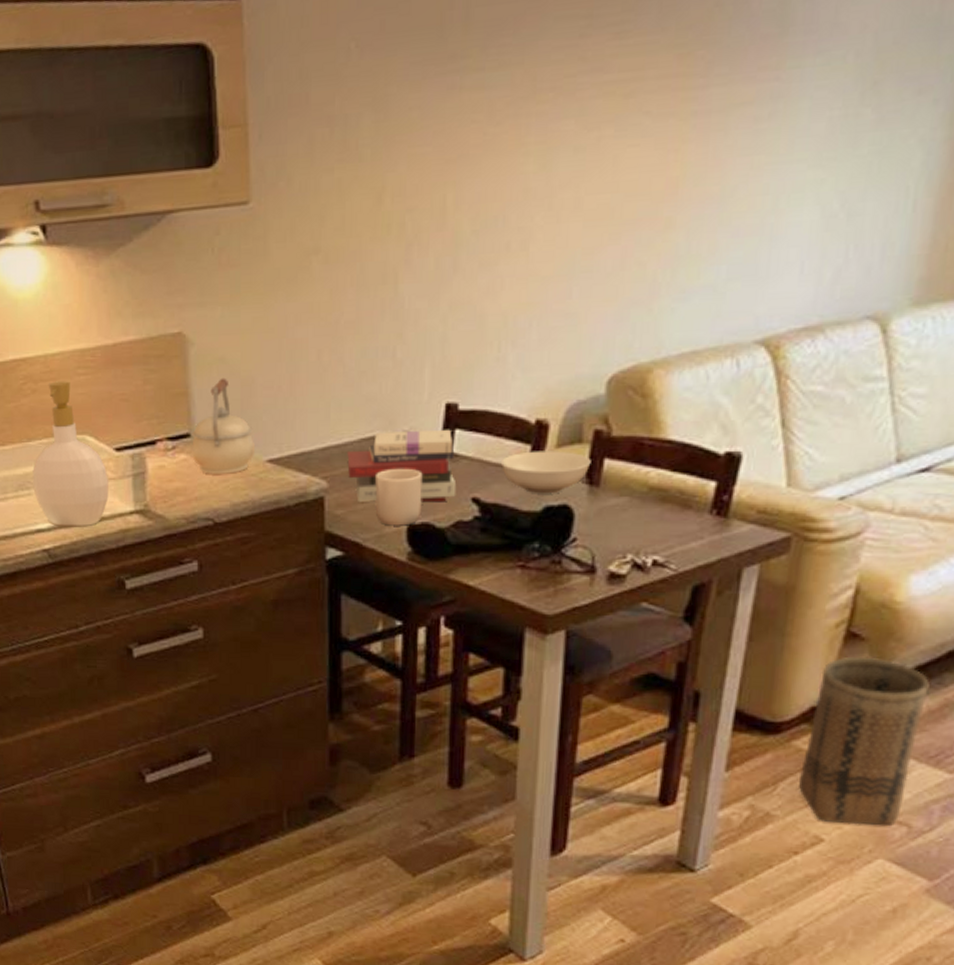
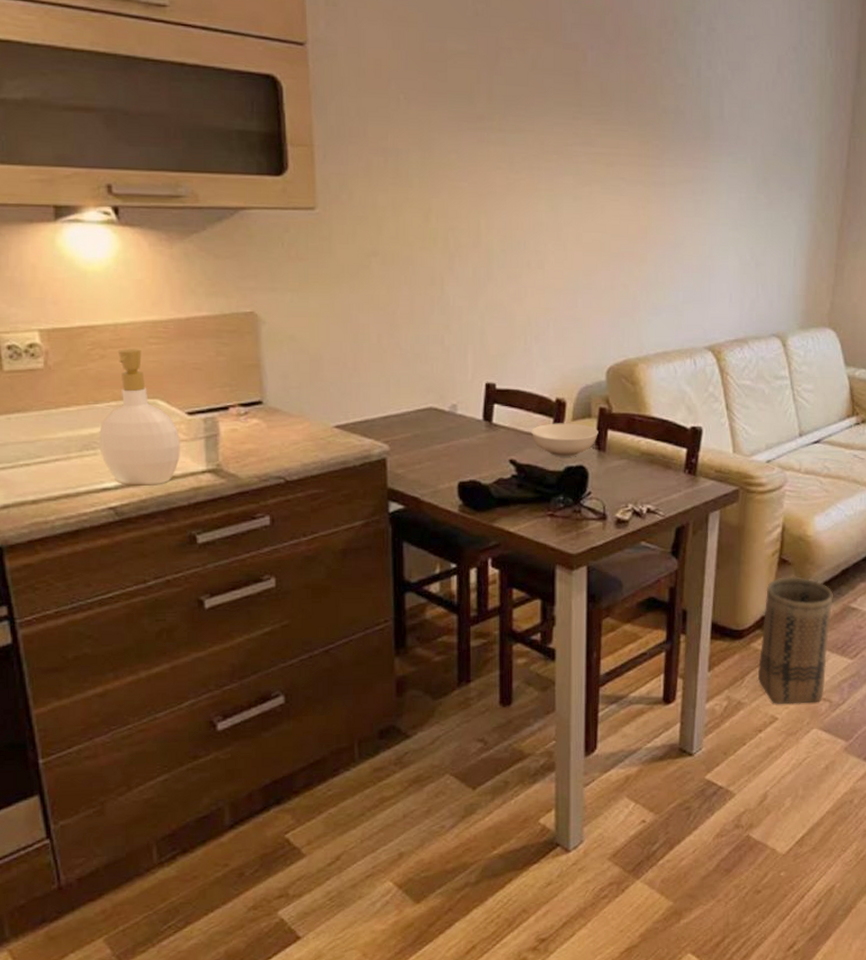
kettle: present [192,377,256,476] -> none [263,353,324,439]
books: present [347,429,457,502] -> none [405,404,497,463]
mug: present [375,468,423,526] -> none [430,435,469,483]

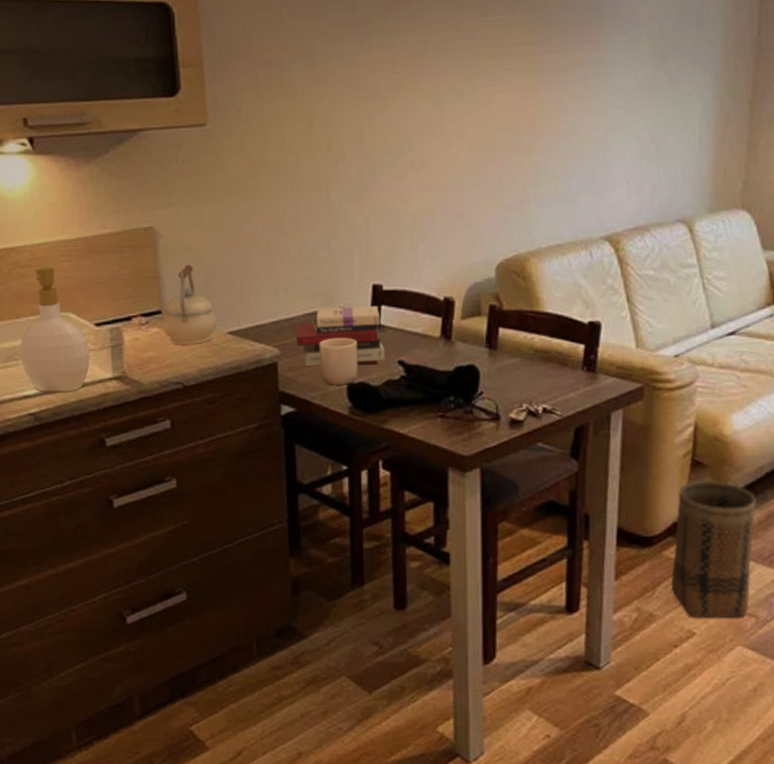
kettle: none [263,353,324,439] -> present [162,264,218,346]
books: none [405,404,497,463] -> present [295,305,386,366]
mug: none [430,435,469,483] -> present [319,337,358,385]
bowl: present [530,423,598,457] -> none [418,322,489,357]

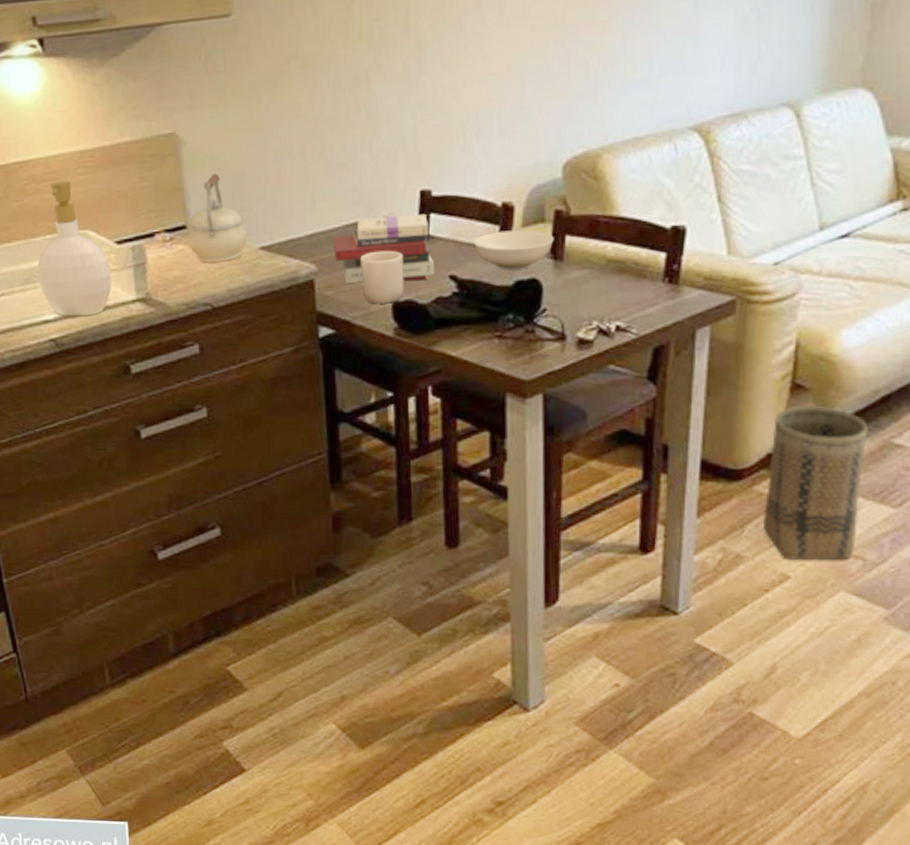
bowl: none [418,322,489,357] -> present [473,230,554,270]

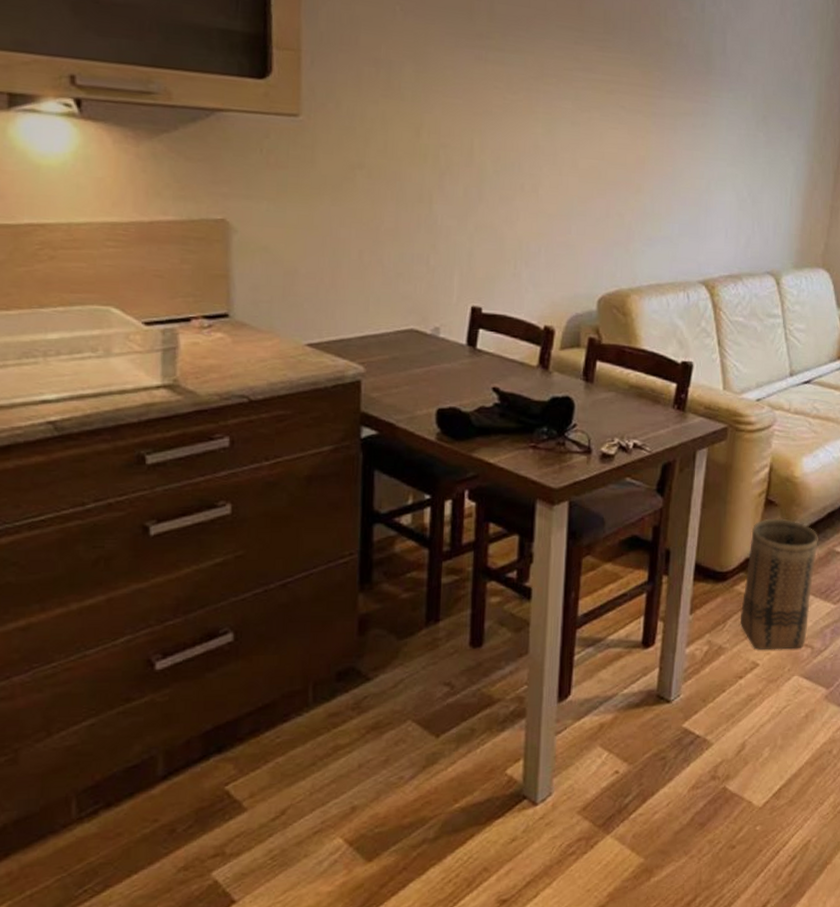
soap bottle: present [38,180,112,318] -> none [41,250,135,400]
kettle: present [188,173,248,264] -> none [229,265,296,356]
books: present [333,213,435,283] -> none [383,326,480,389]
mug: present [360,250,404,304] -> none [408,358,451,410]
bowl: present [473,230,554,270] -> none [516,351,587,387]

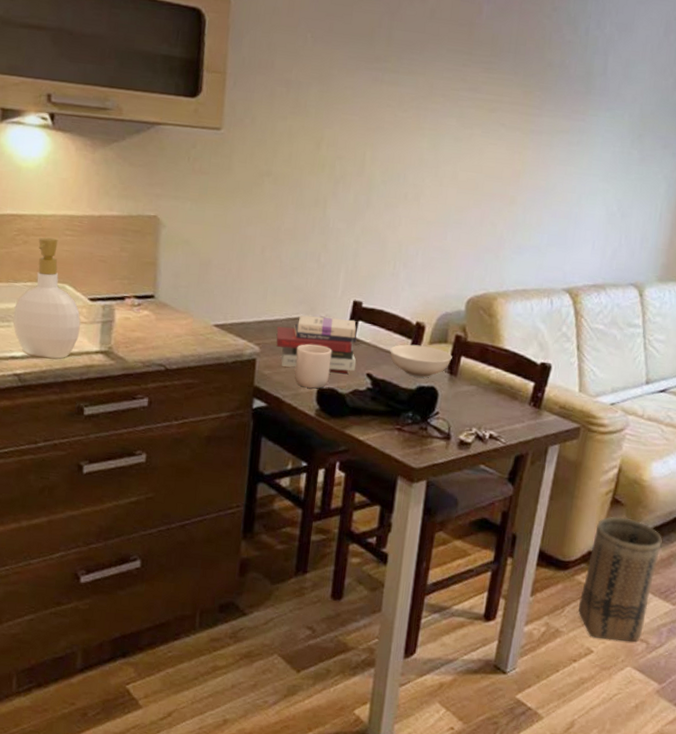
soap bottle: none [41,250,135,400] -> present [13,237,81,360]
books: none [383,326,480,389] -> present [276,315,357,373]
mug: none [408,358,451,410] -> present [294,344,332,389]
bowl: none [516,351,587,387] -> present [389,344,452,378]

